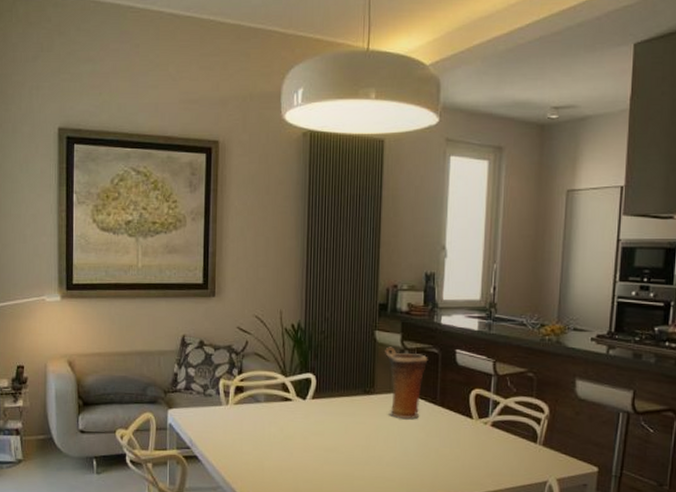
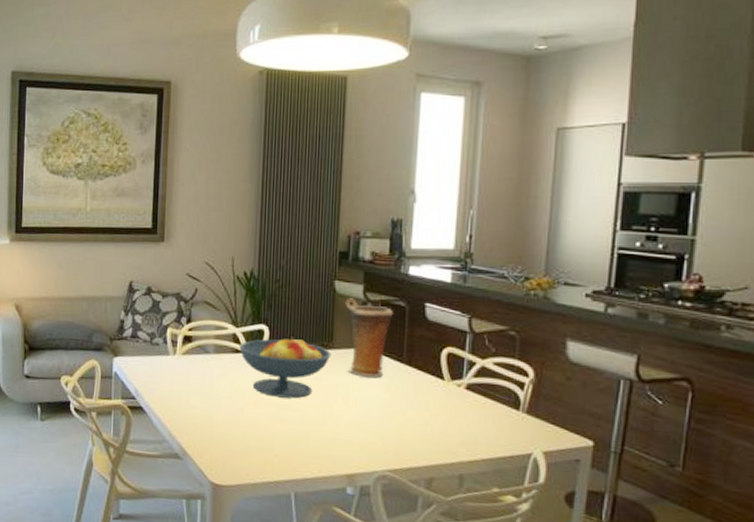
fruit bowl: none [288,384,373,442] -> present [239,336,332,399]

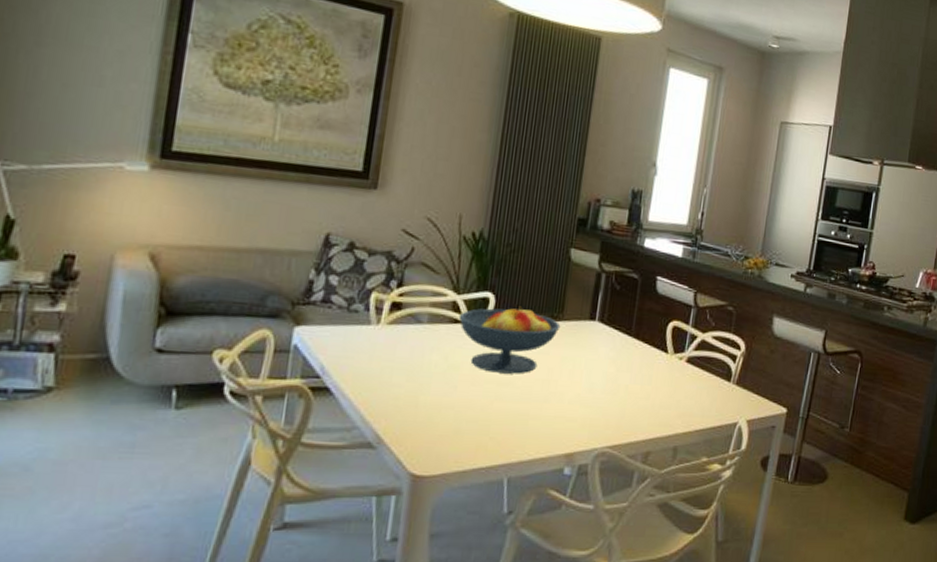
vase: present [345,298,394,377] -> none [577,267,627,351]

